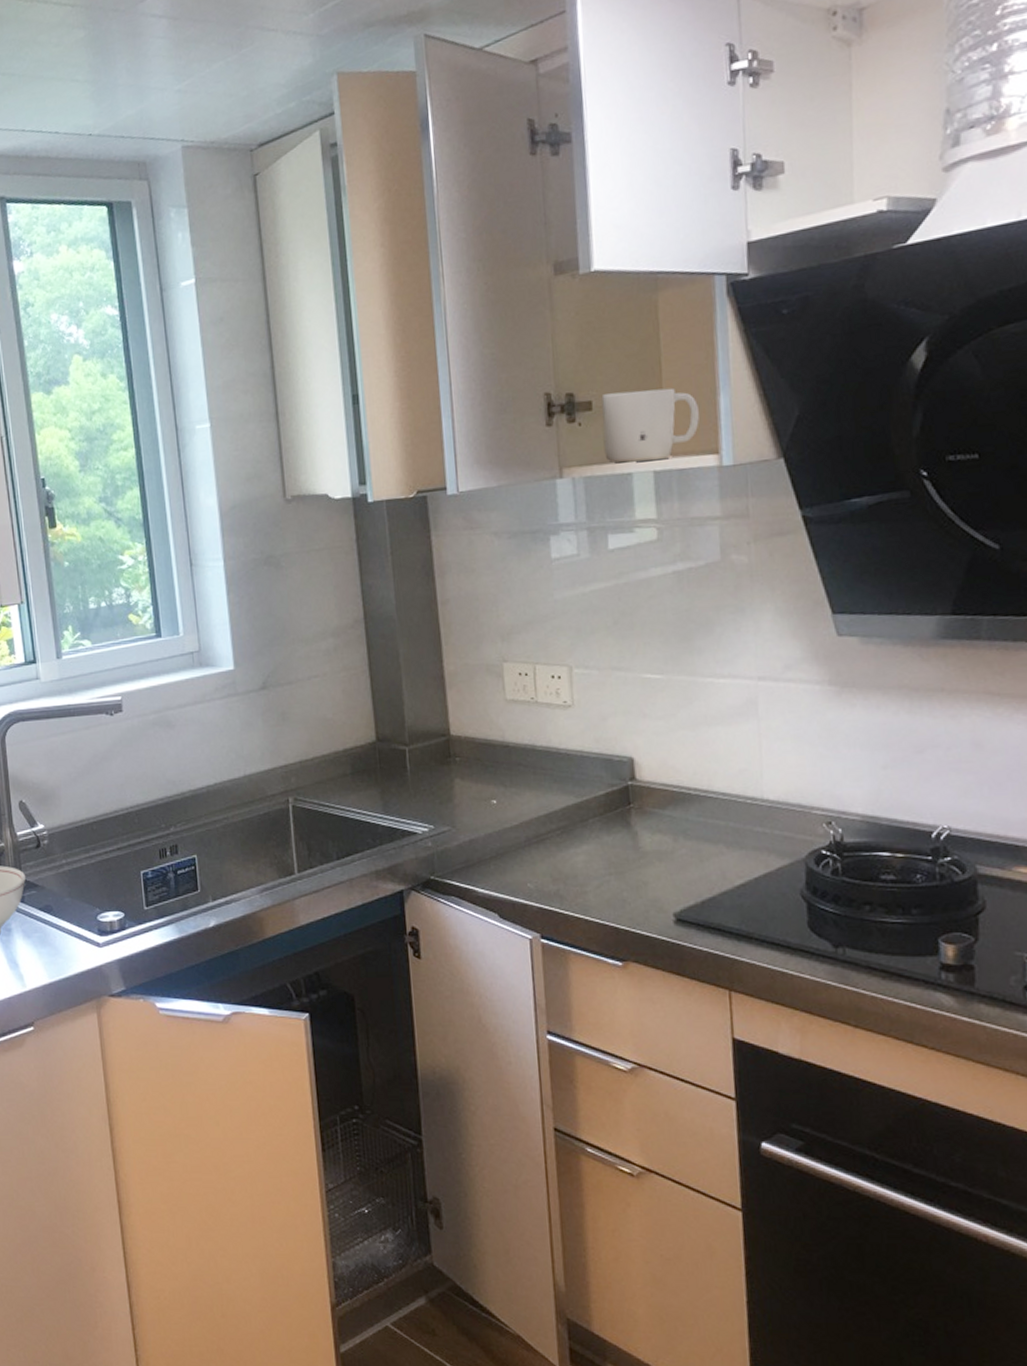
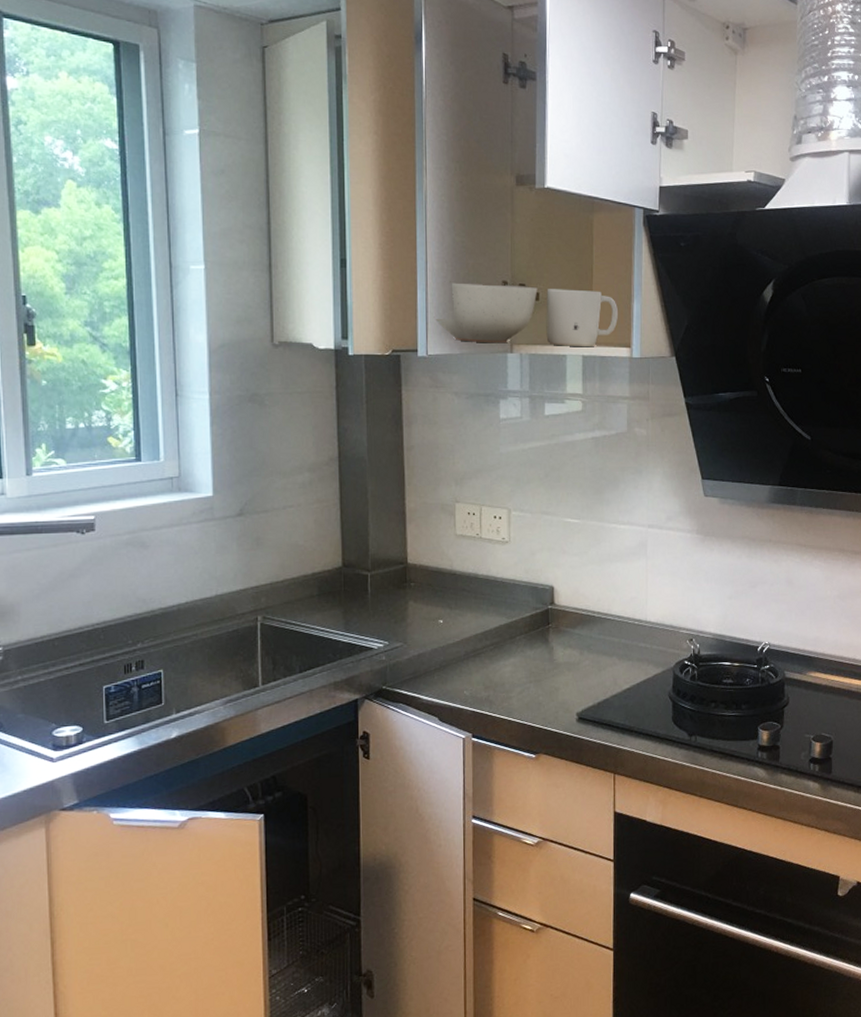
bowl: none [463,393,590,471] -> present [434,281,538,343]

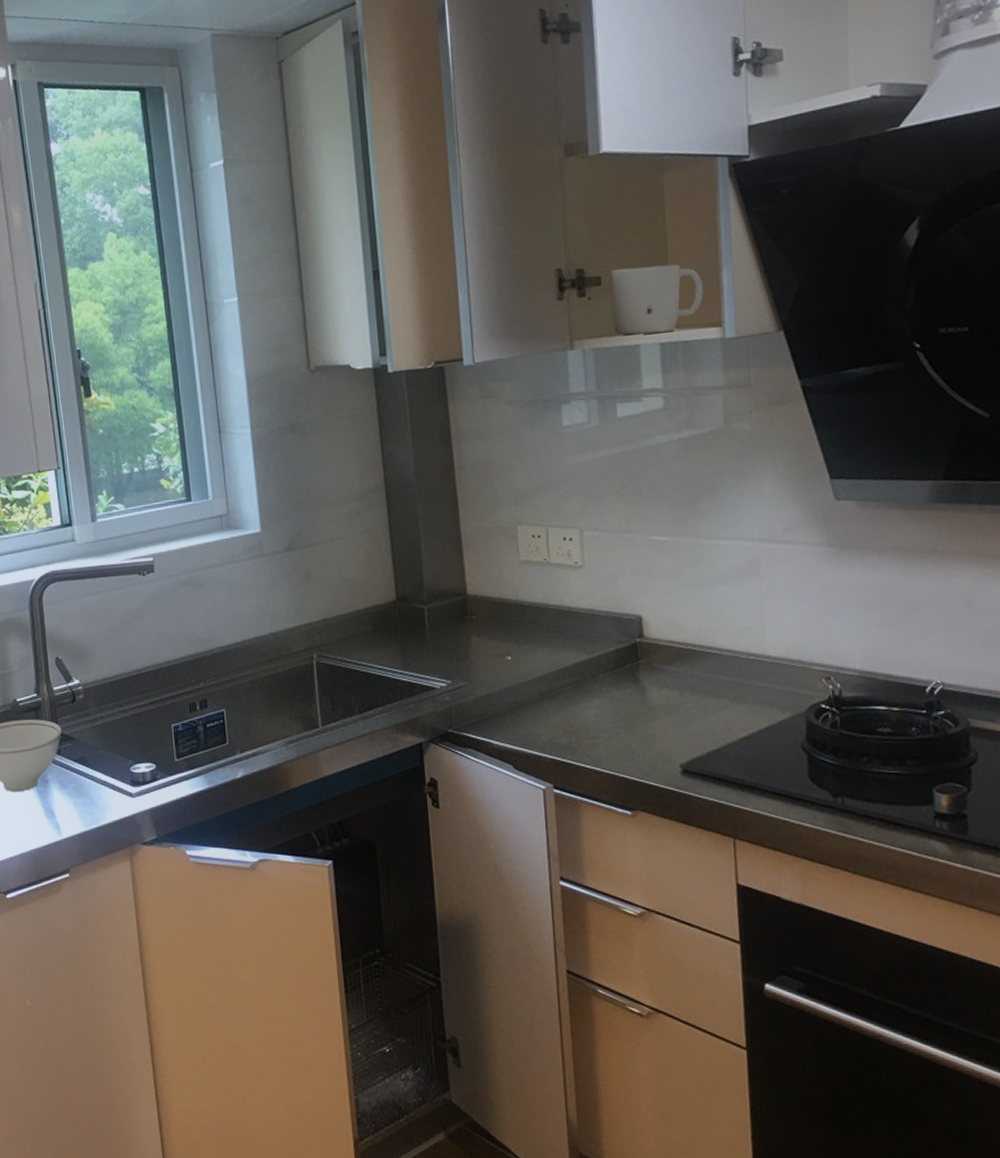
bowl: present [434,281,538,343] -> none [478,269,599,343]

